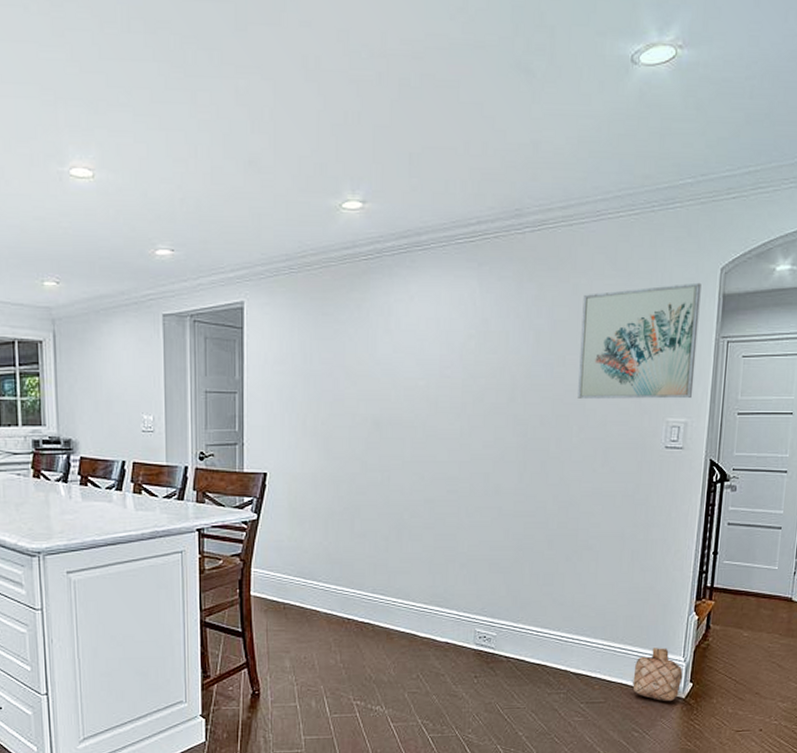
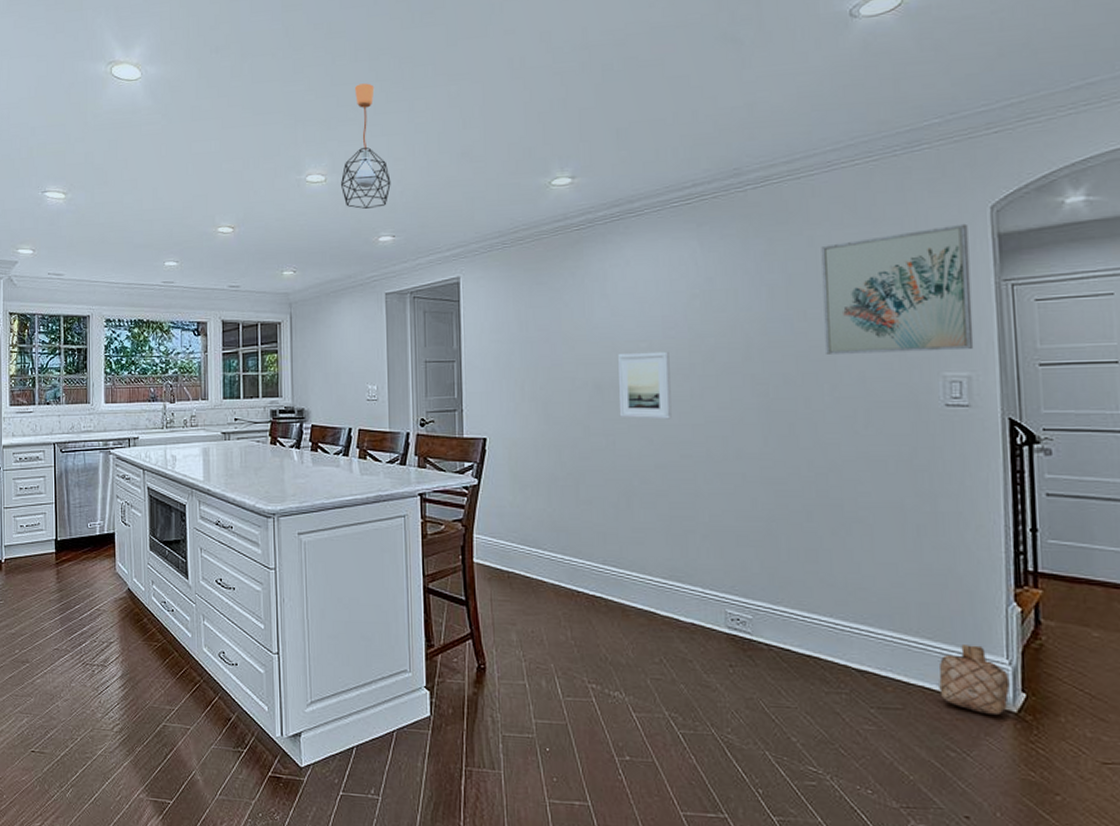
pendant light: none [112,61,170,215] -> present [341,83,391,209]
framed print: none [395,390,444,456] -> present [617,351,672,420]

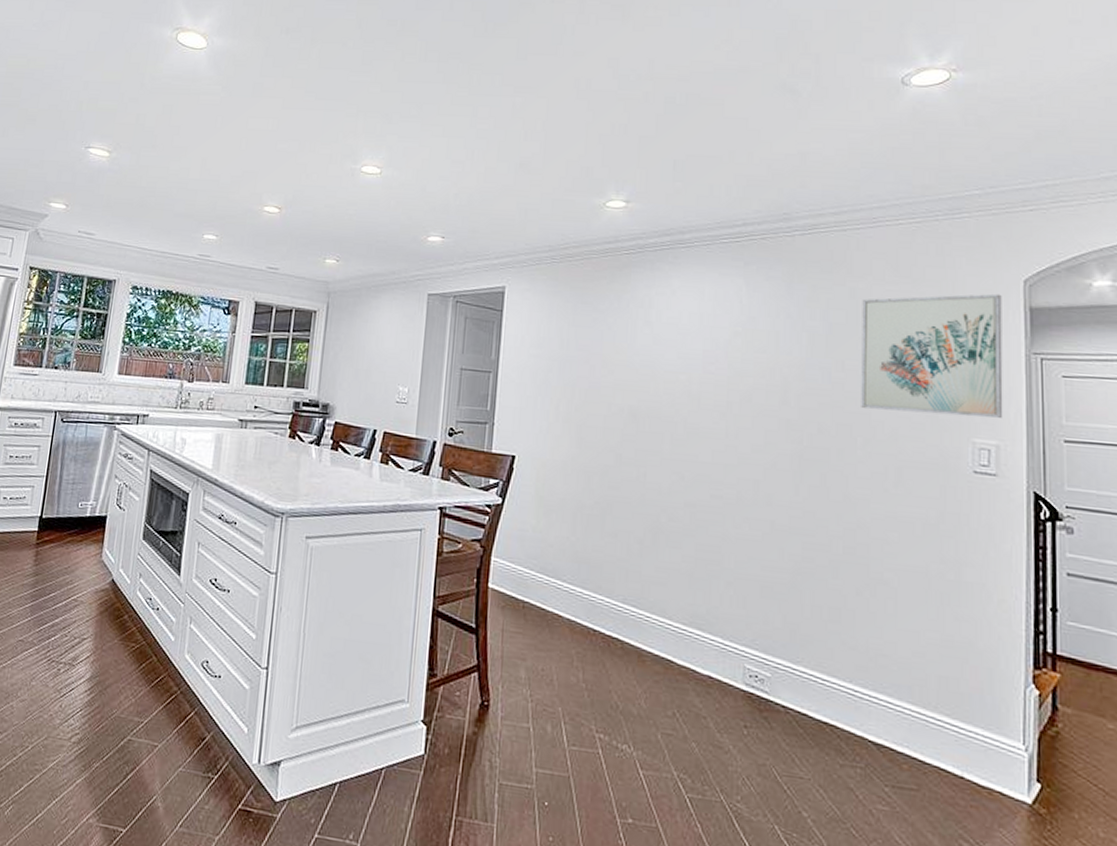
pendant light: present [341,83,391,209] -> none [396,83,447,207]
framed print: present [617,351,672,420] -> none [652,384,708,457]
basket: present [939,645,1010,714] -> none [955,725,1025,805]

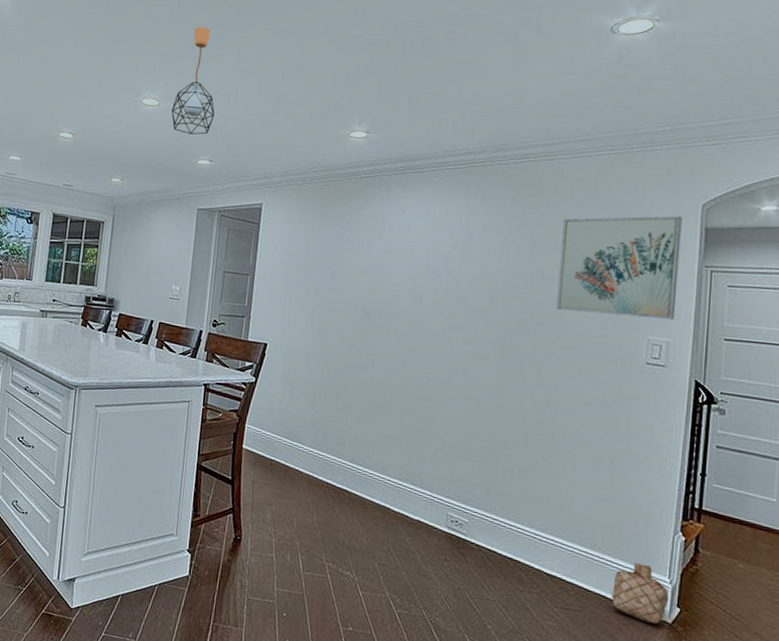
pendant light: none [396,83,447,207] -> present [171,27,215,135]
basket: none [955,725,1025,805] -> present [612,562,669,624]

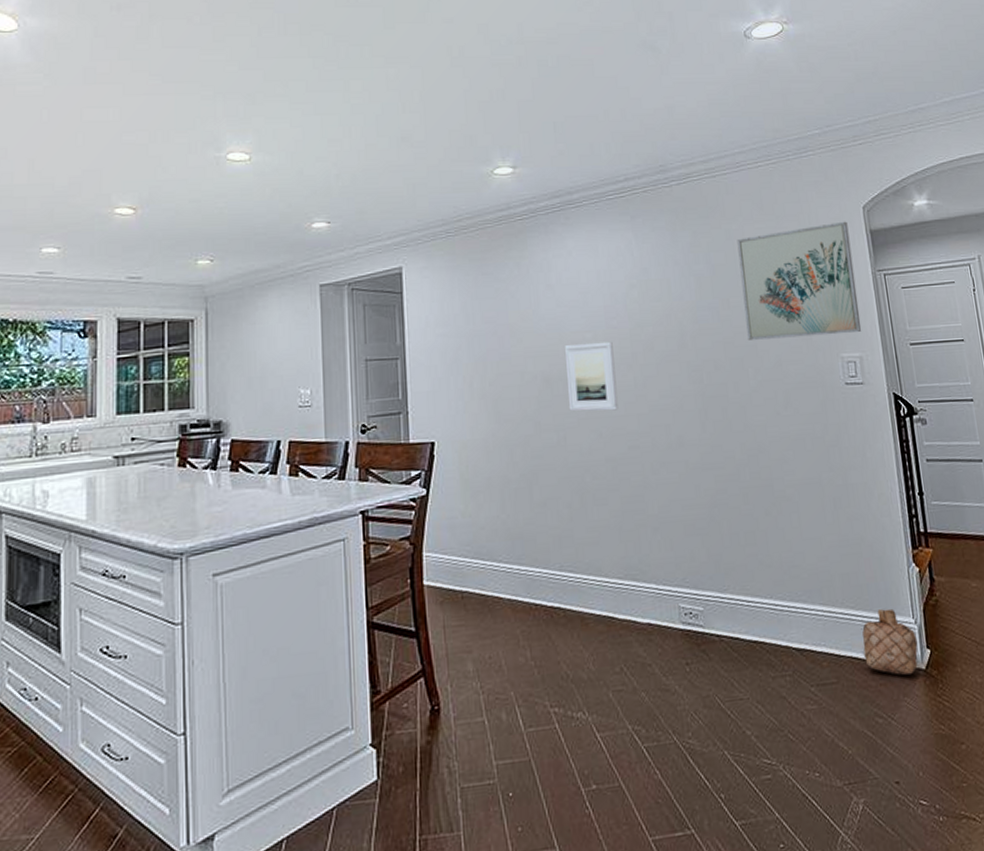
pendant light: present [171,27,215,135] -> none [268,58,325,192]
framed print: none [381,287,429,347] -> present [564,341,618,412]

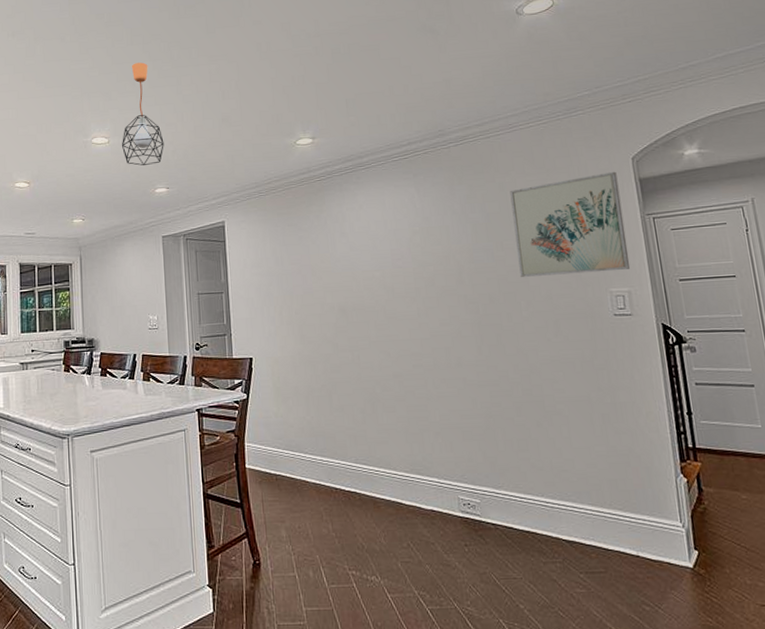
pendant light: none [268,58,325,192] -> present [122,62,164,166]
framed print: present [564,341,618,412] -> none [357,278,404,336]
basket: present [862,608,918,675] -> none [630,512,686,571]

